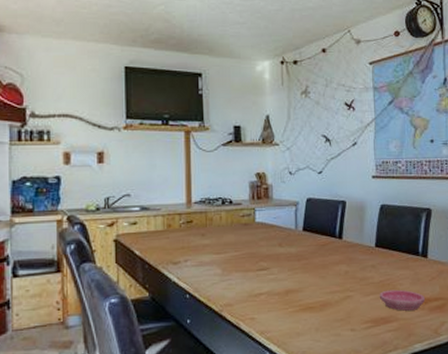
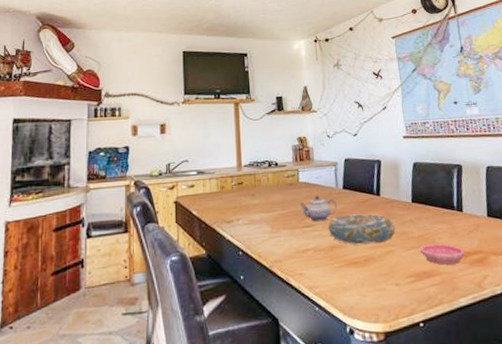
teapot: none [254,237,295,265] -> present [299,195,337,222]
decorative bowl: none [284,257,356,290] -> present [328,214,396,245]

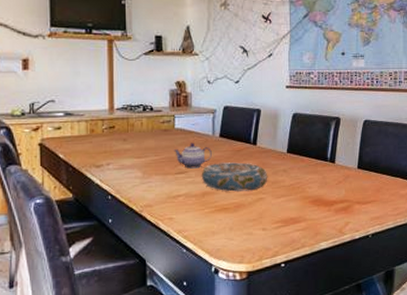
saucer: present [419,243,465,265] -> none [289,192,331,212]

